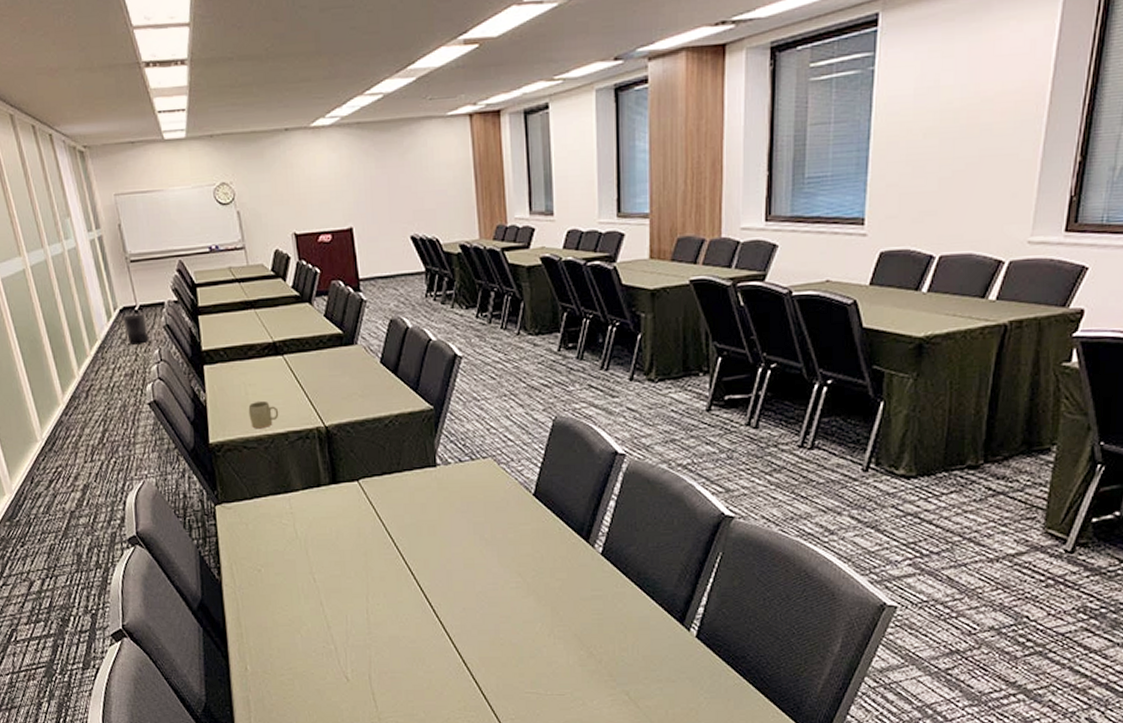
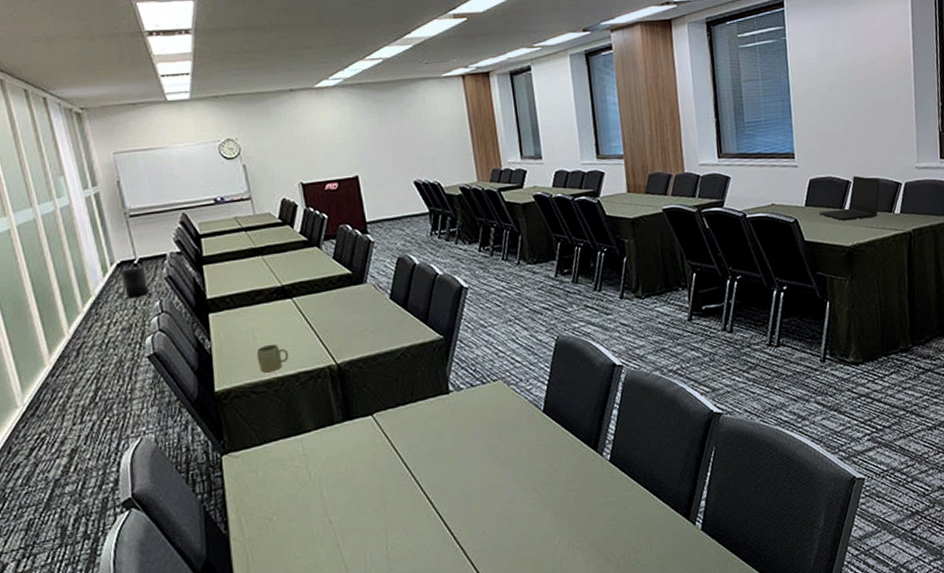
laptop: none [885,249,975,305] -> present [818,175,880,220]

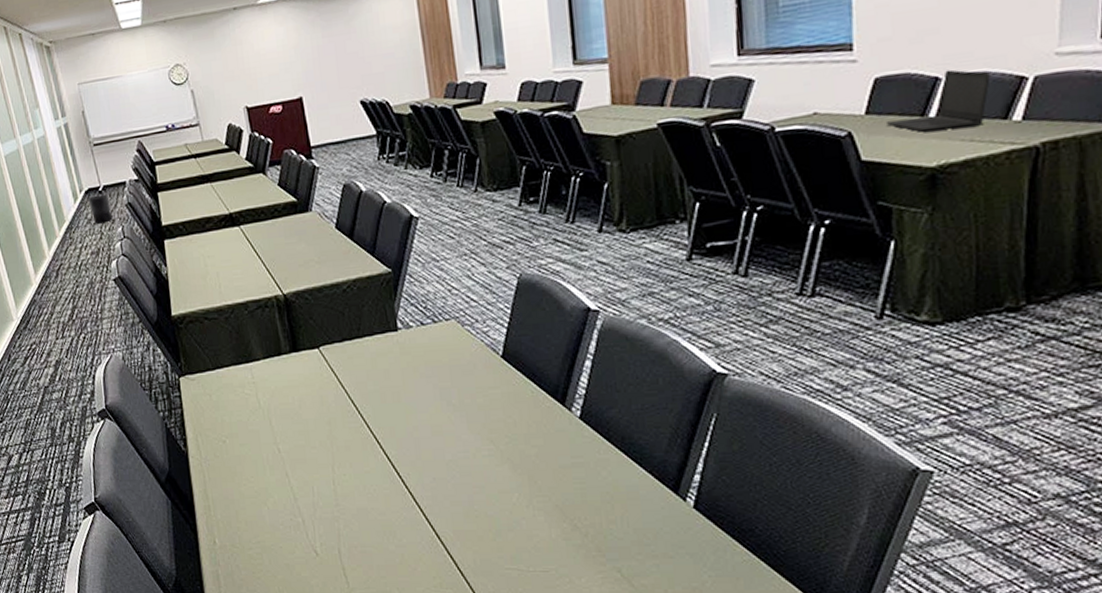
mug: present [256,344,289,373] -> none [207,271,238,300]

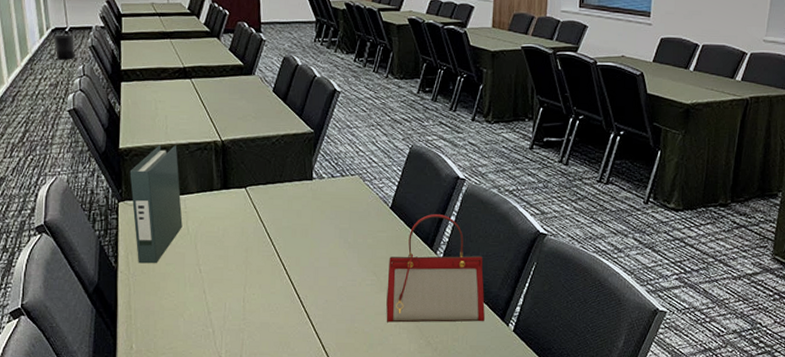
binder: none [186,306,253,446] -> present [129,145,183,264]
handbag: none [508,358,650,502] -> present [386,213,485,323]
laptop: present [885,69,991,132] -> none [664,40,727,80]

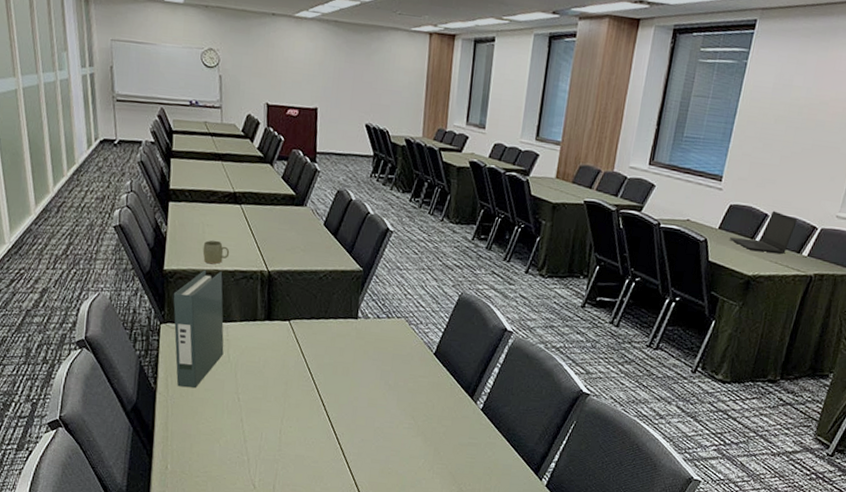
waste bin: present [52,34,75,60] -> none [101,146,124,174]
mug: none [156,115,183,139] -> present [202,240,230,264]
handbag: present [386,213,485,323] -> none [420,363,523,475]
laptop: none [664,40,727,80] -> present [729,210,797,254]

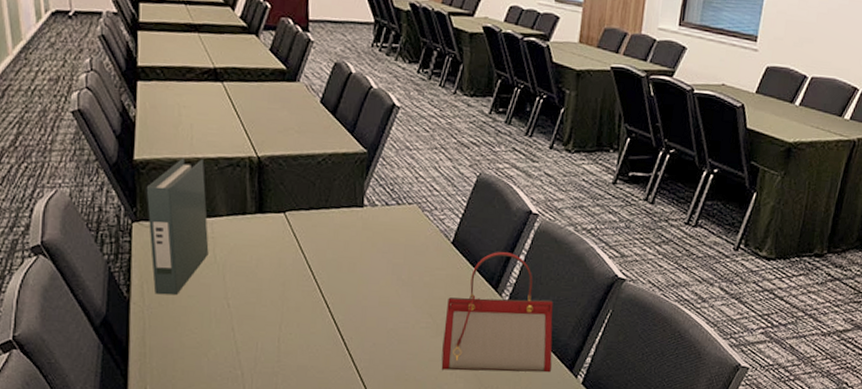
mug: present [202,240,230,264] -> none [179,123,212,152]
handbag: none [420,363,523,475] -> present [441,251,553,373]
laptop: present [729,210,797,254] -> none [767,72,838,118]

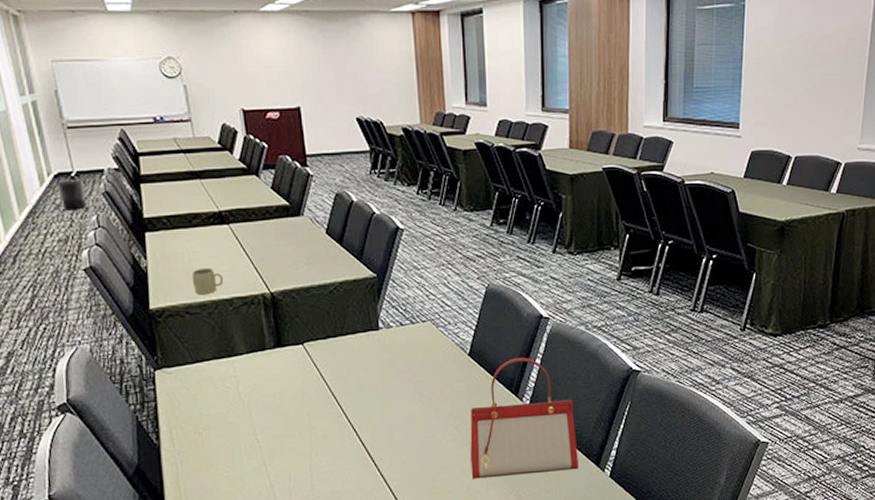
waste bin: none [52,19,81,51] -> present [56,180,86,210]
binder: present [146,158,209,296] -> none [164,301,233,438]
mug: none [179,123,212,152] -> present [191,267,224,295]

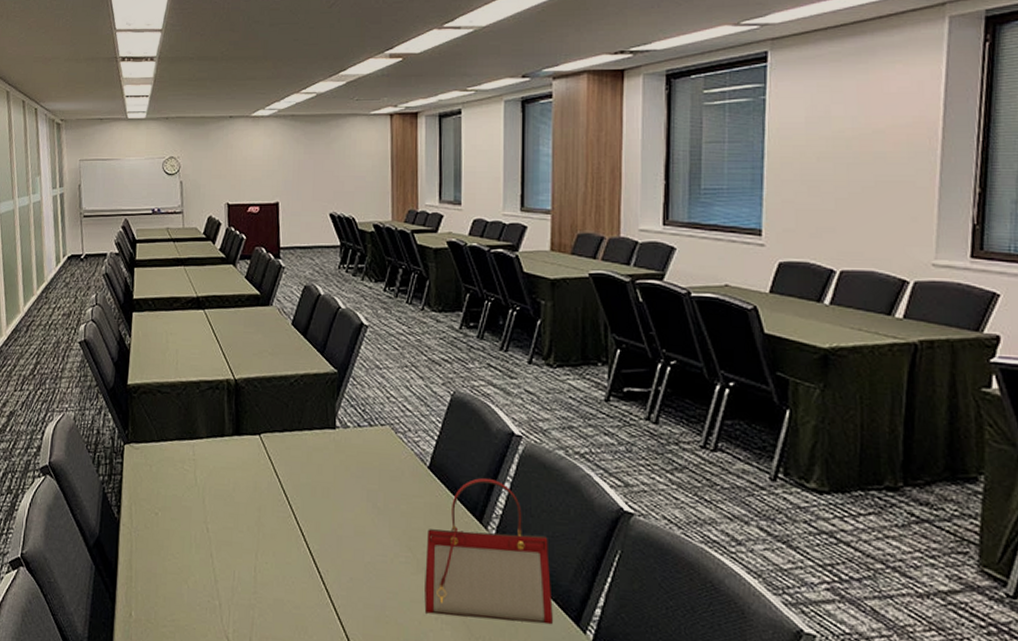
waste bin: present [56,180,86,210] -> none [68,262,89,289]
mug: present [191,267,224,295] -> none [166,349,194,376]

